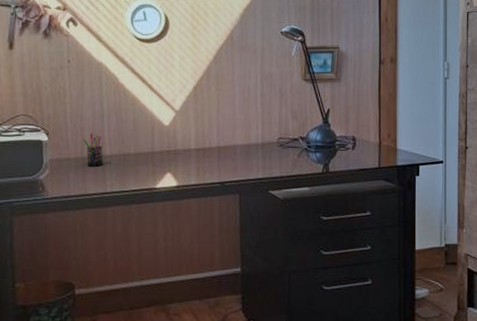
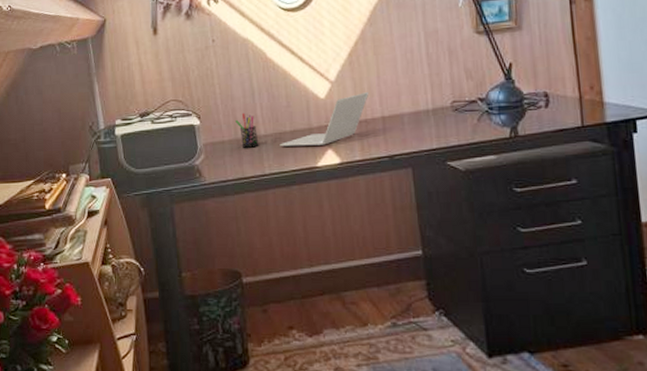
laptop: none [123,123,209,169] -> present [280,92,370,147]

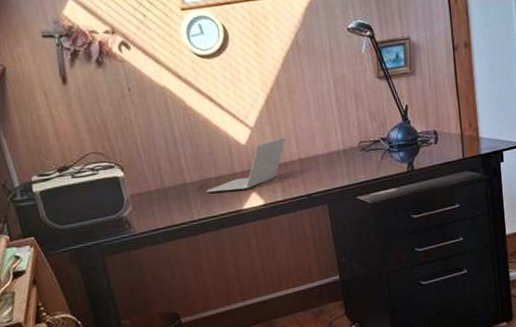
pen holder: present [235,112,259,148] -> none [160,161,186,197]

